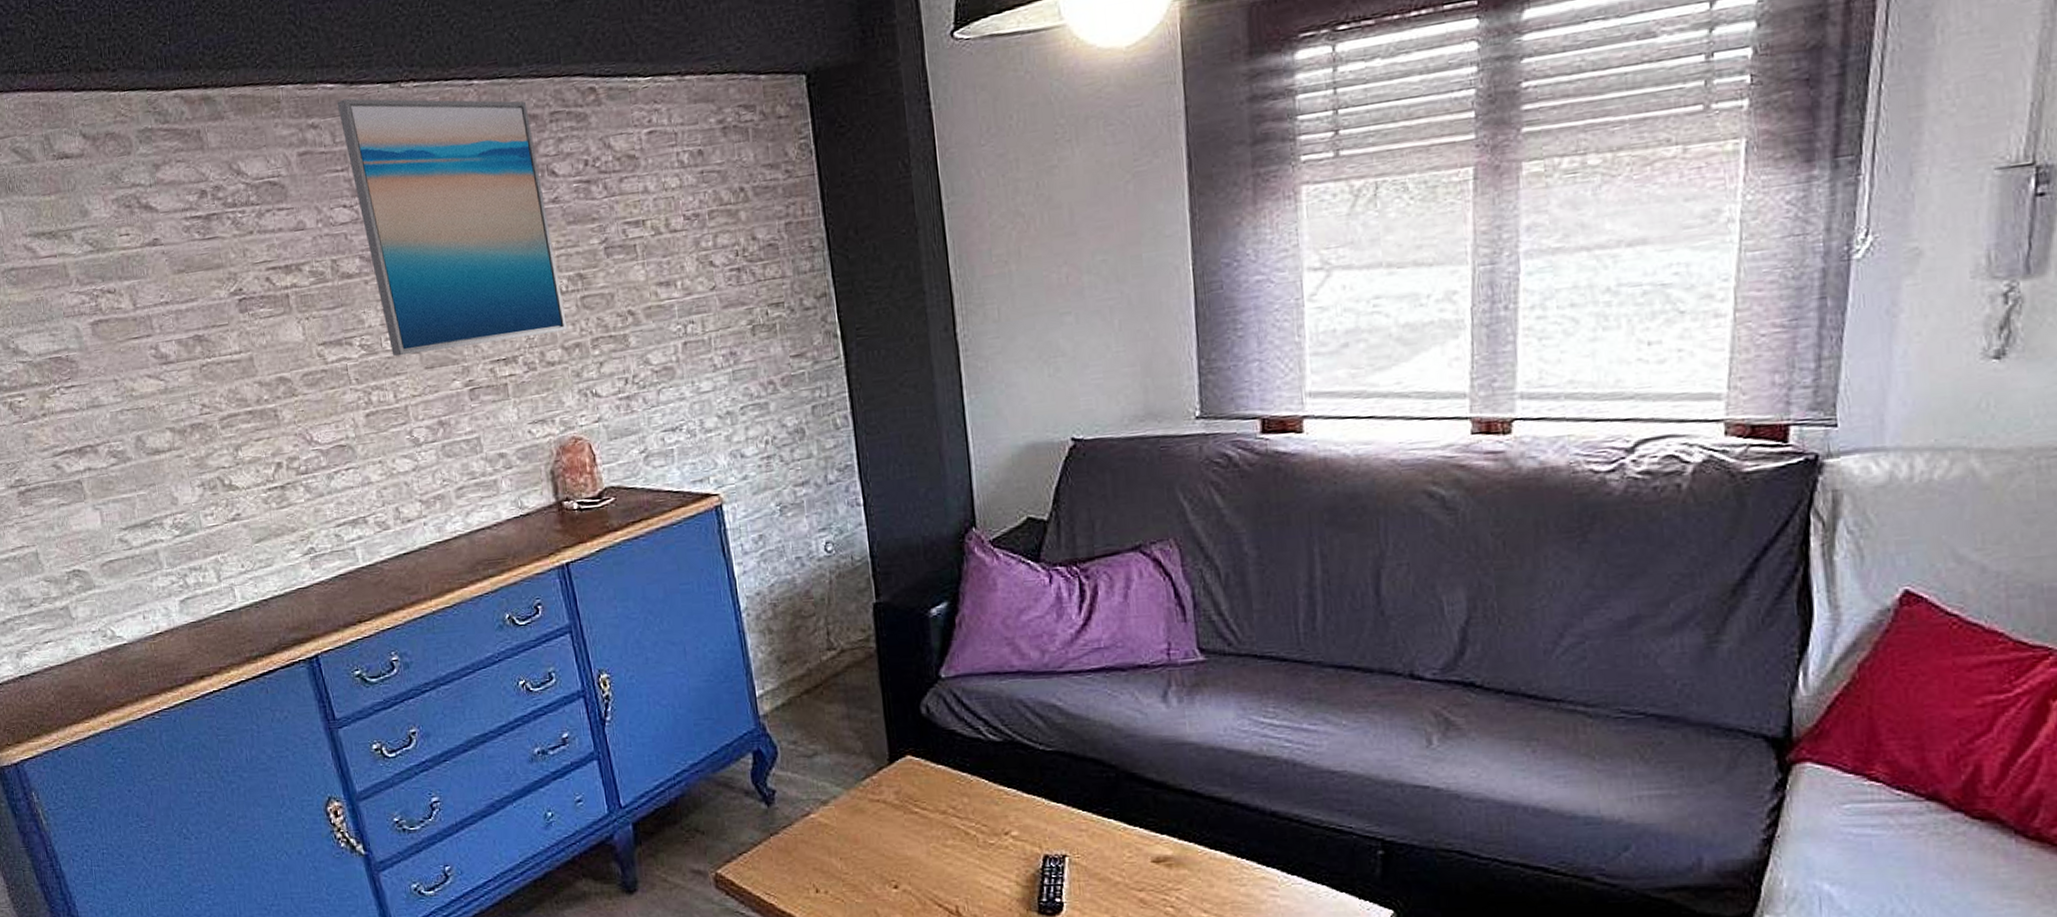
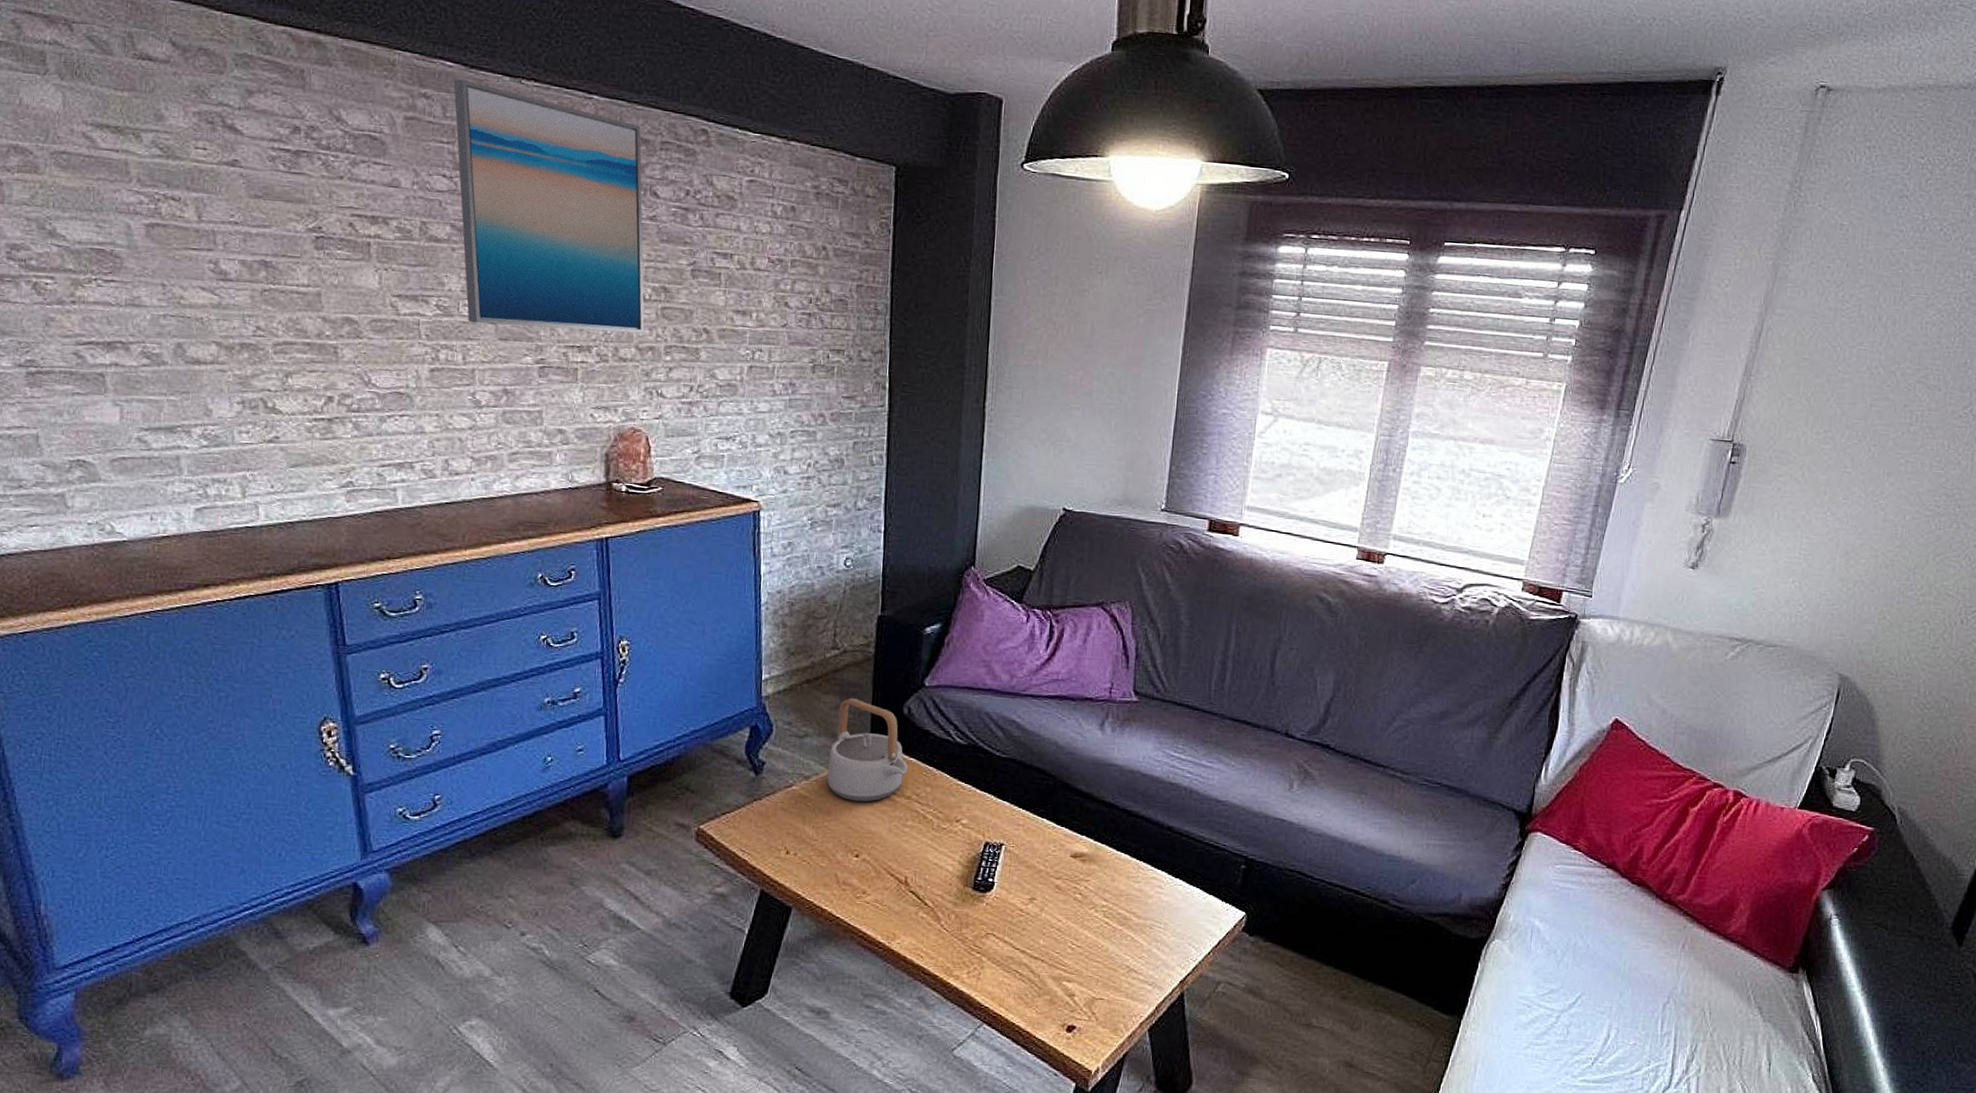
teapot: none [844,703,937,824] -> present [828,697,907,802]

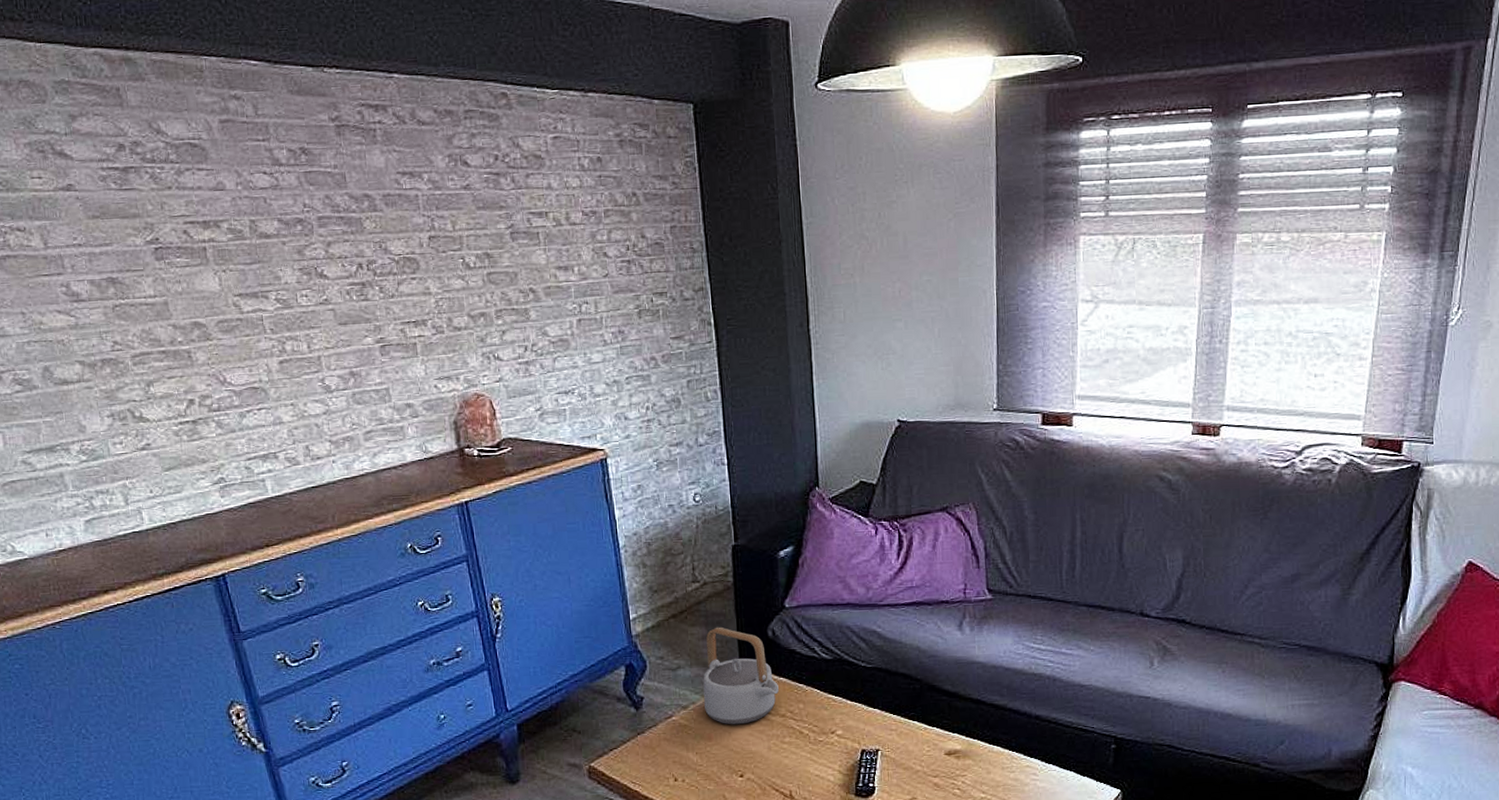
wall art: present [453,79,645,333] -> none [260,76,474,312]

